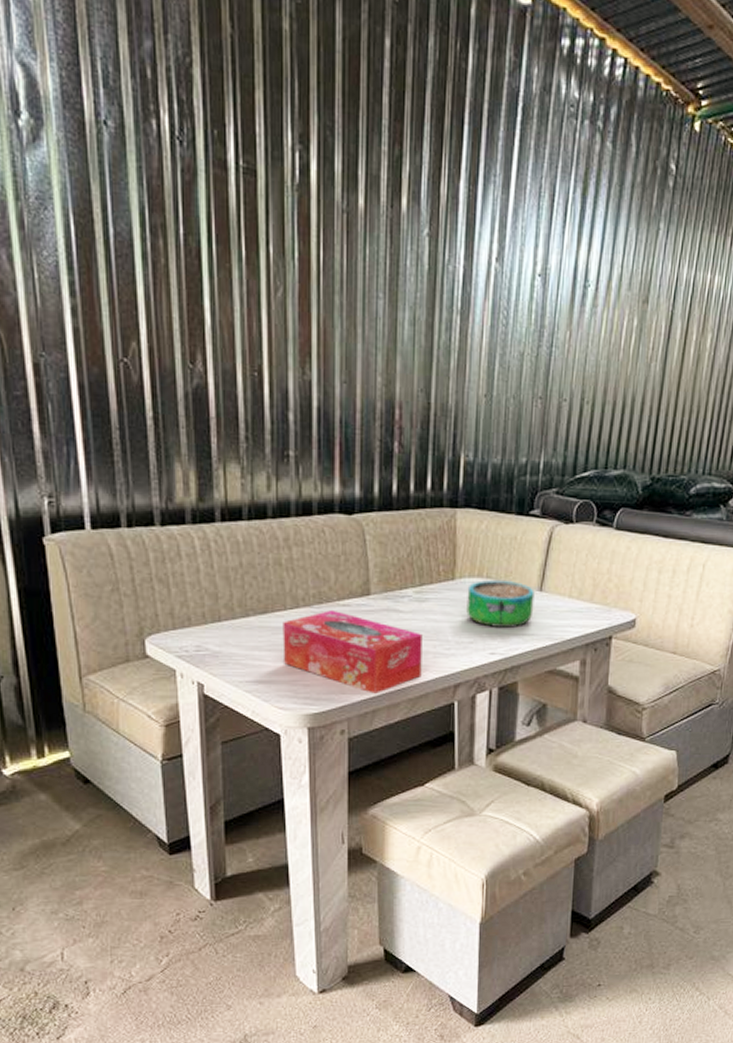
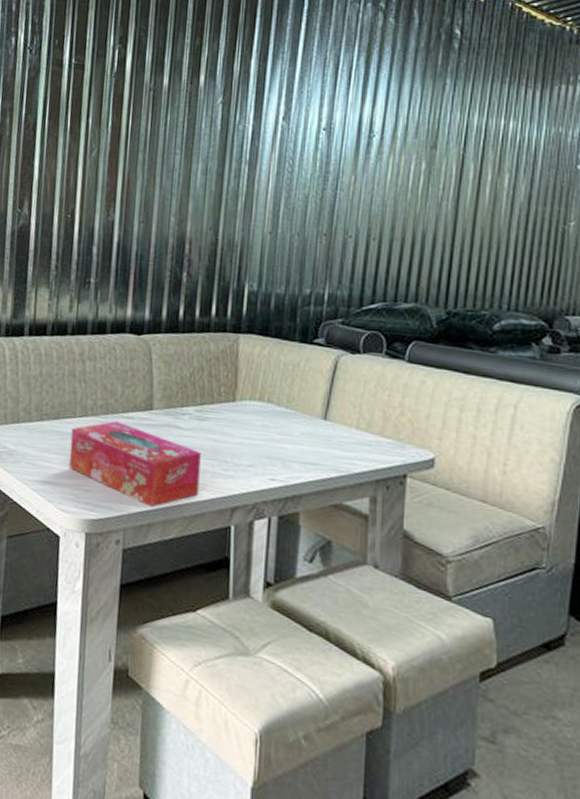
decorative bowl: present [466,579,535,628] -> none [246,404,318,455]

